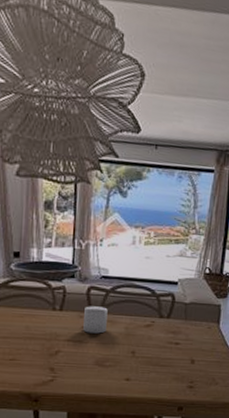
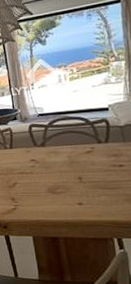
candle: present [83,306,108,334] -> none [30,140,52,165]

